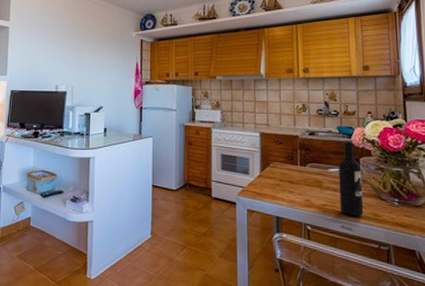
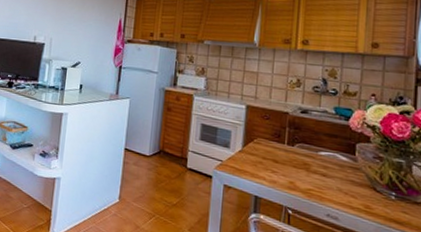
wine bottle: present [338,141,364,216] -> none [328,123,357,206]

